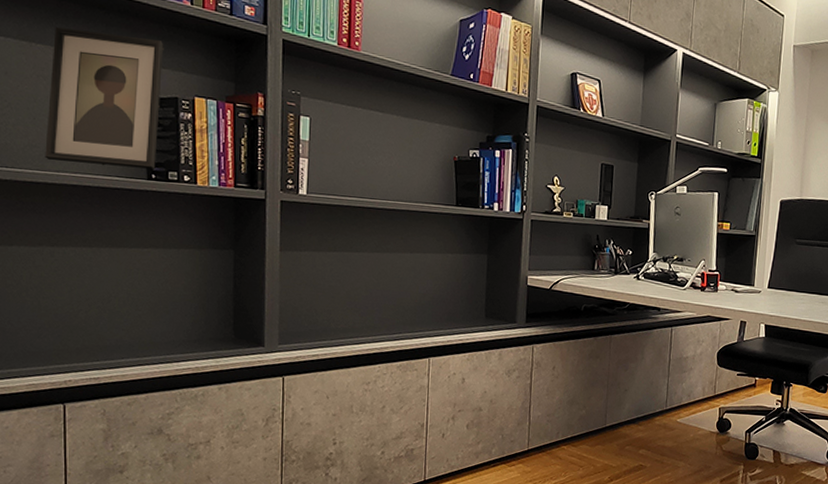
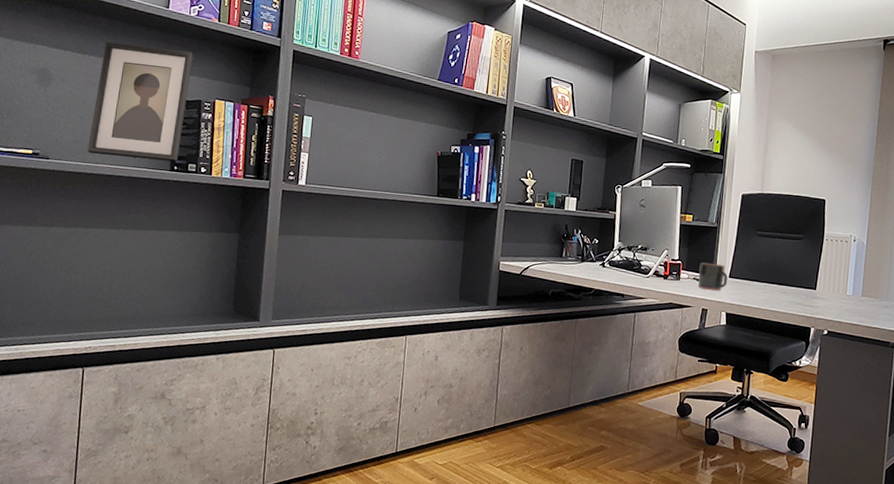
mug: none [736,273,766,302] -> present [697,262,728,291]

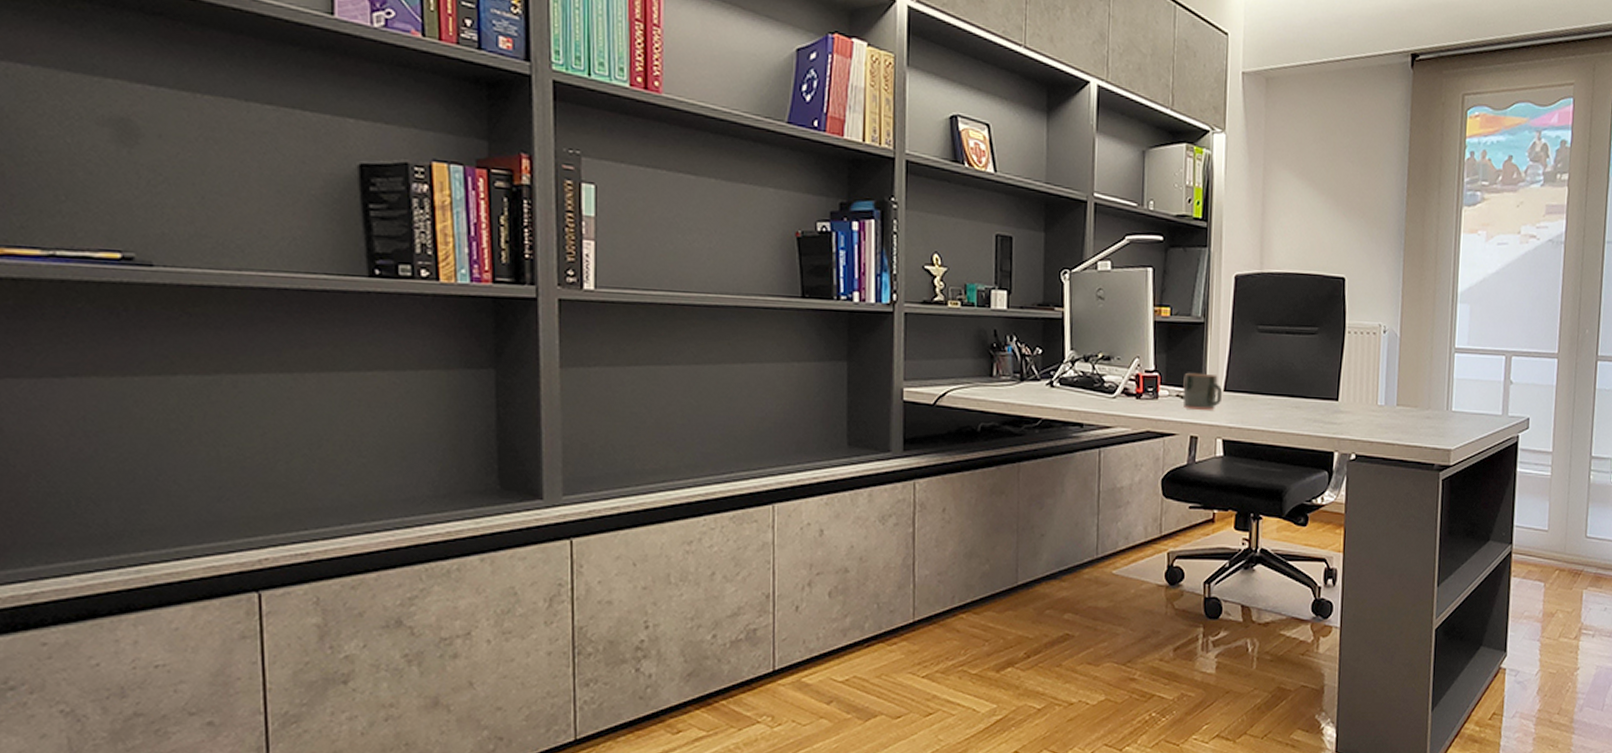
picture frame: present [87,41,194,162] -> none [219,71,386,263]

